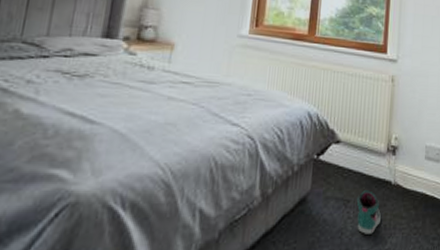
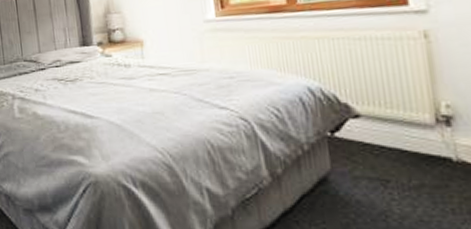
sneaker: present [356,190,381,236] -> none [399,169,444,220]

